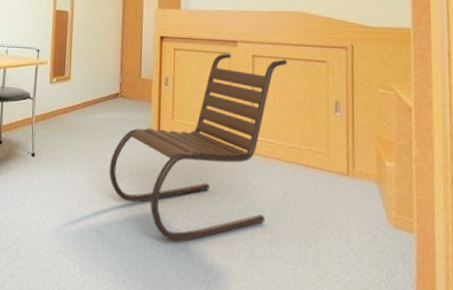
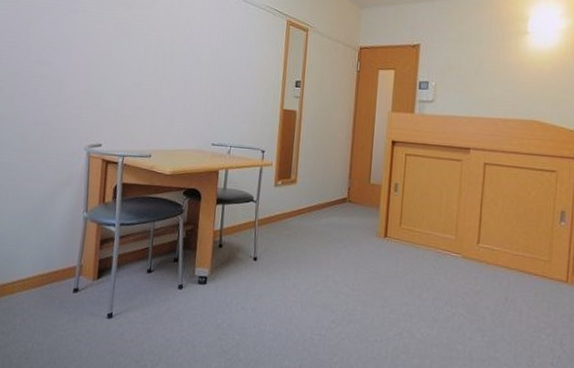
lounge chair: present [109,53,288,242] -> none [333,160,518,345]

